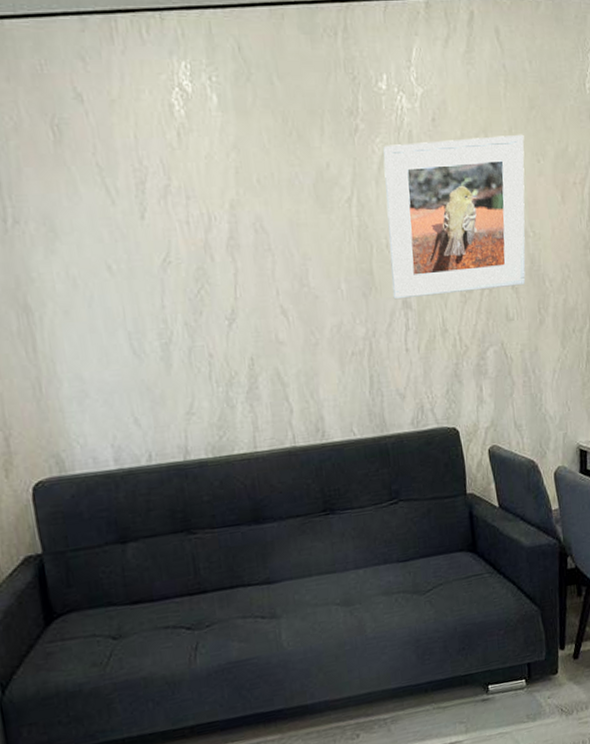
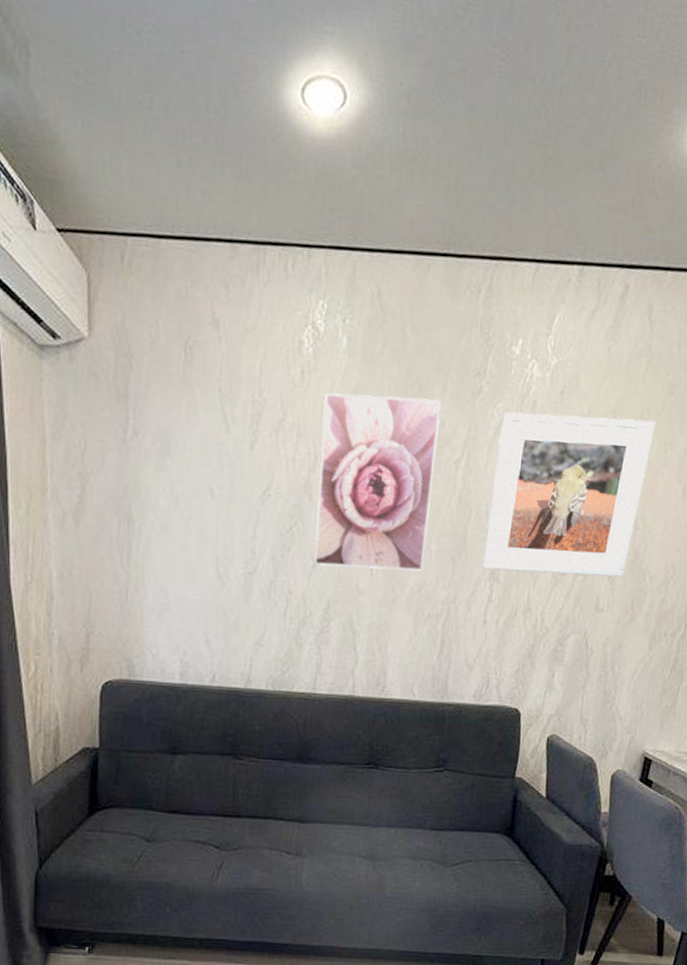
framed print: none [206,143,337,324] -> present [314,392,441,571]

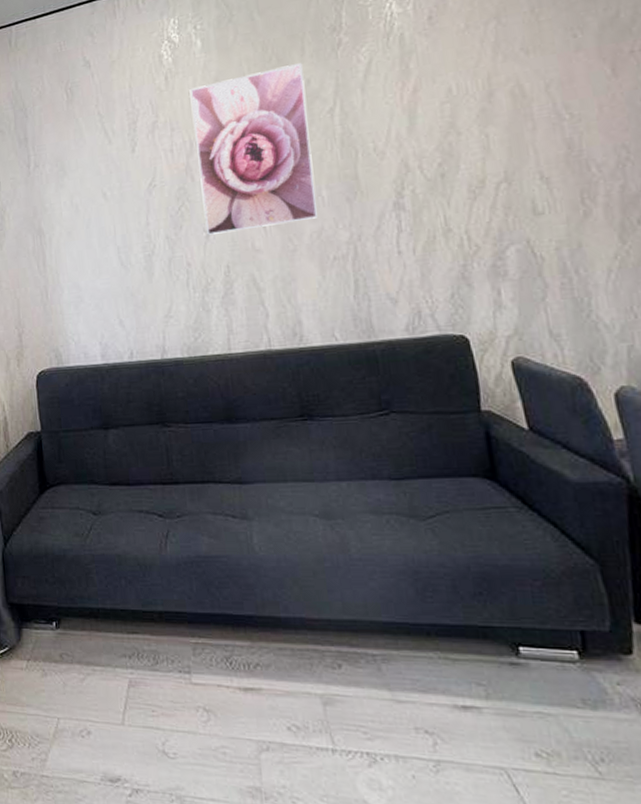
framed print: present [481,411,656,578] -> none [370,11,560,202]

